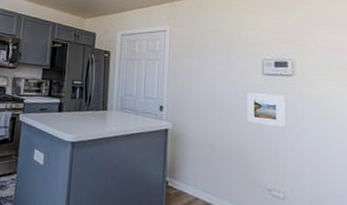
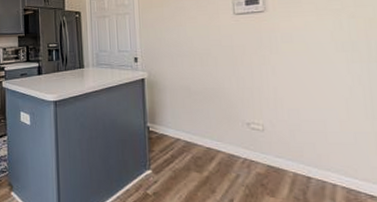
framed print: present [247,92,285,127] -> none [219,32,260,64]

